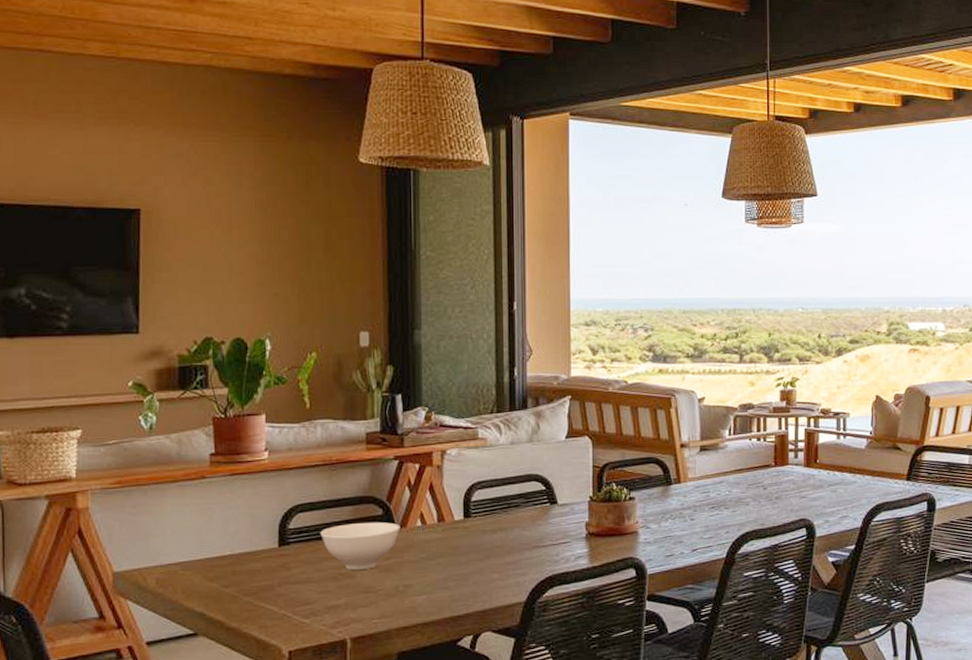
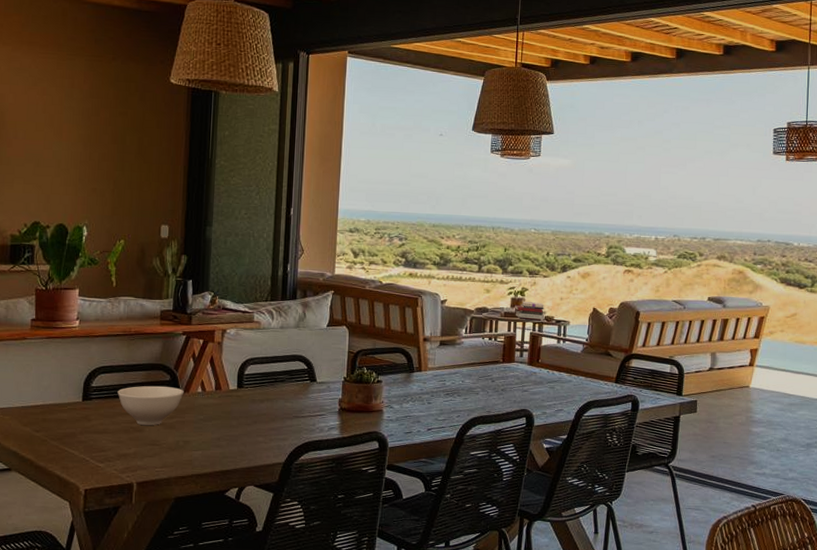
books: none [784,392,819,415] -> present [514,301,544,321]

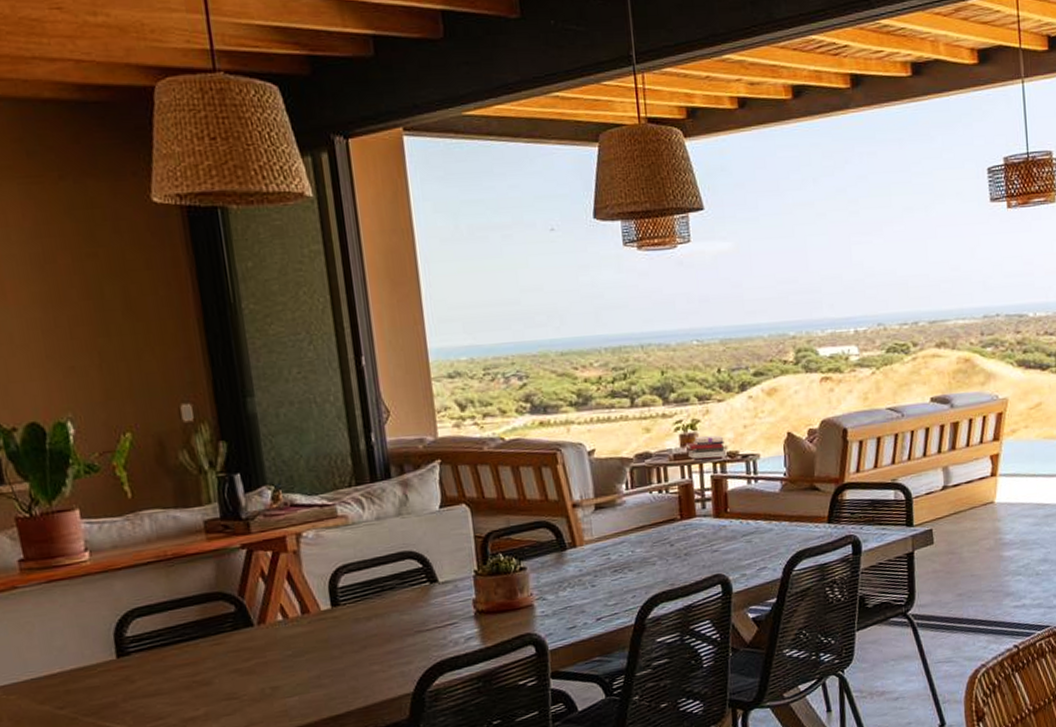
bowl: present [117,385,184,425] -> none [164,619,259,677]

